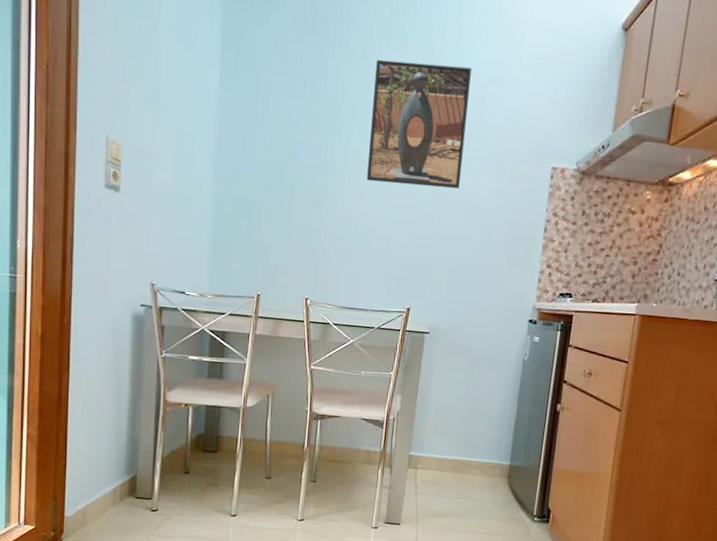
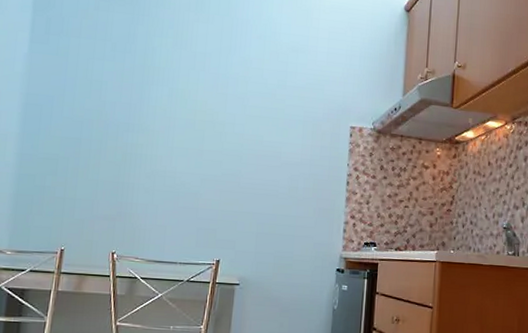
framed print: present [366,59,471,189] -> none [175,28,273,145]

